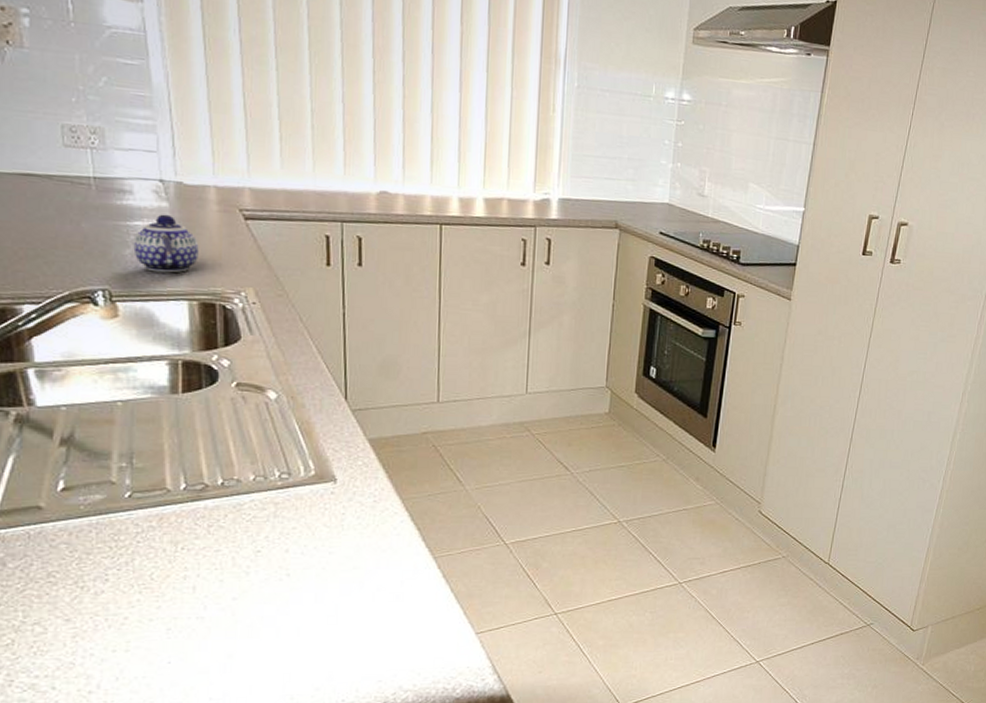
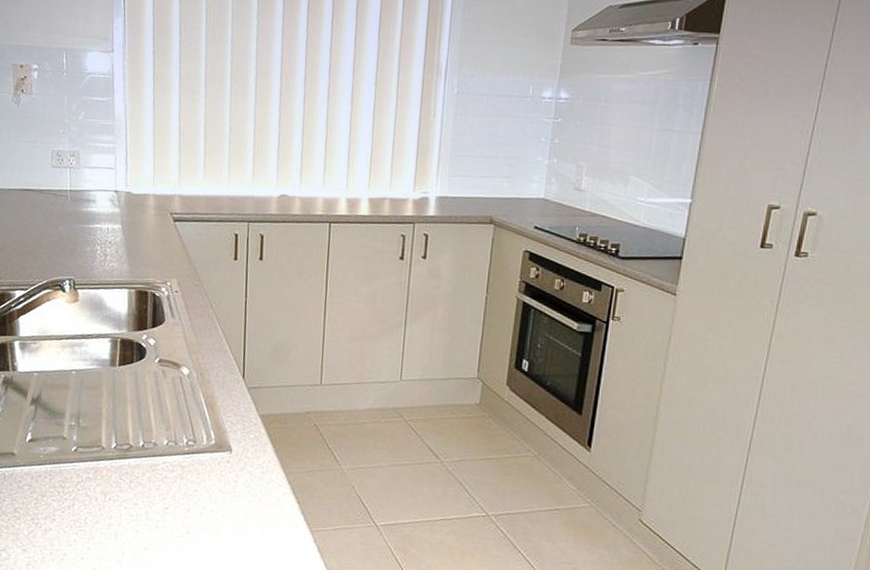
teapot: present [133,214,199,273] -> none [92,218,139,266]

